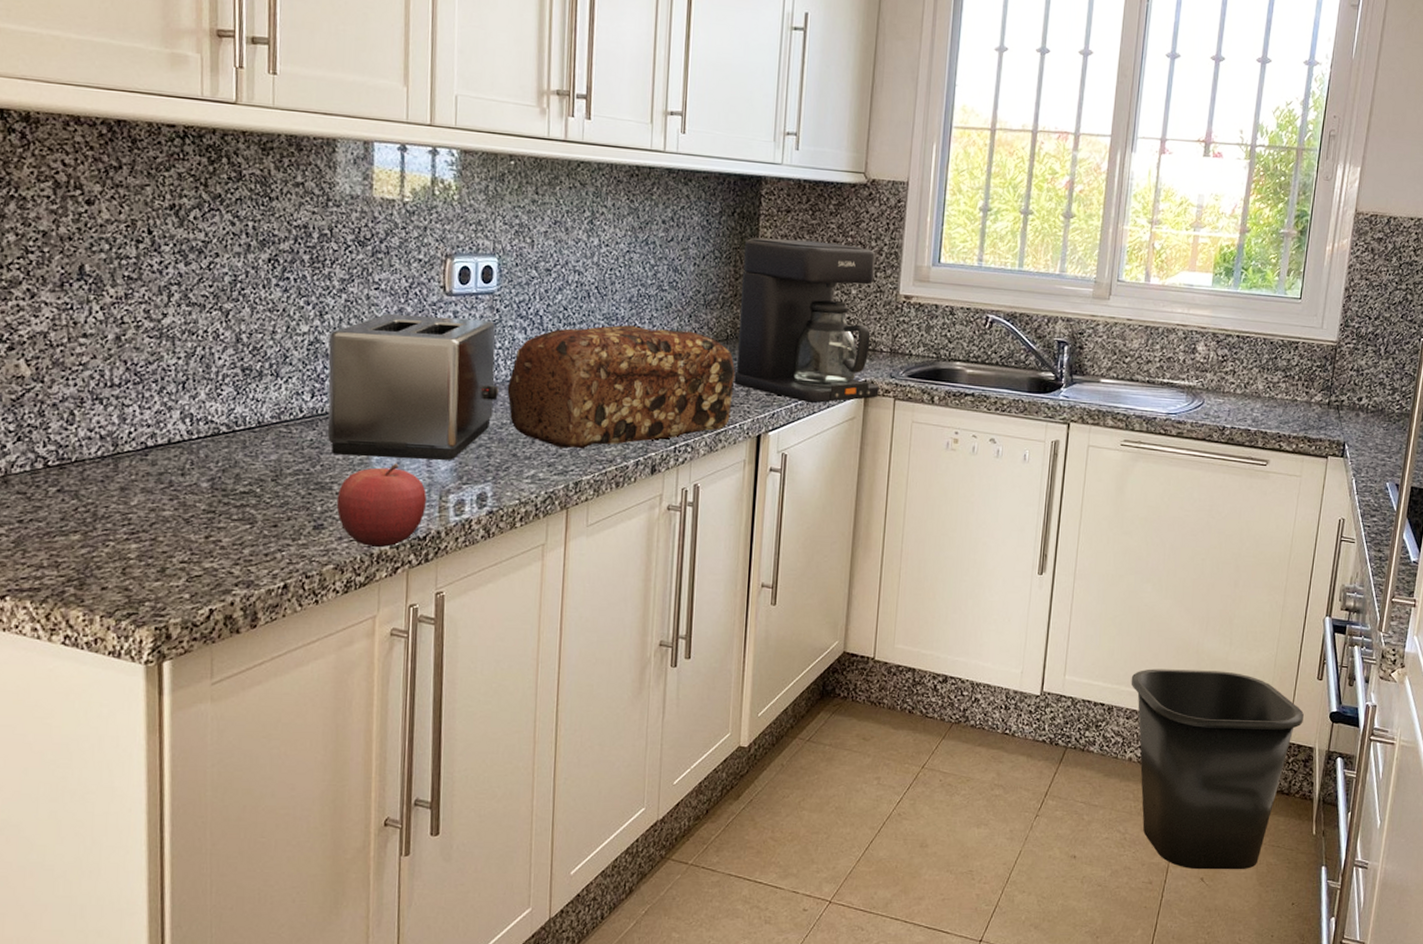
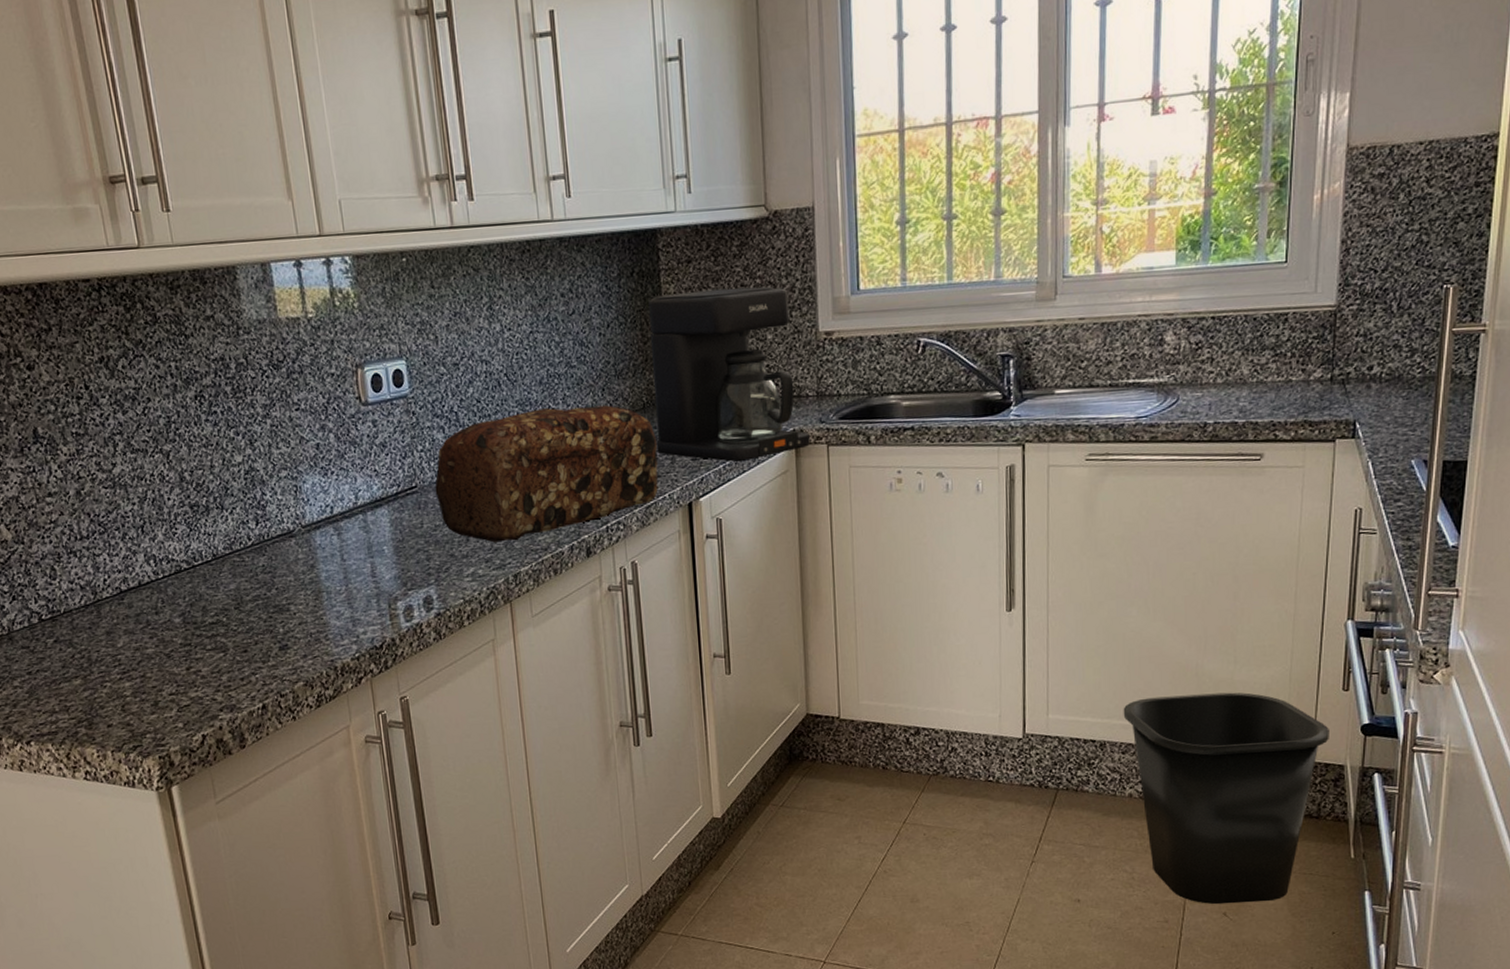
toaster: present [327,313,499,460] -> none [262,424,428,576]
fruit: present [336,463,427,548] -> none [295,577,378,661]

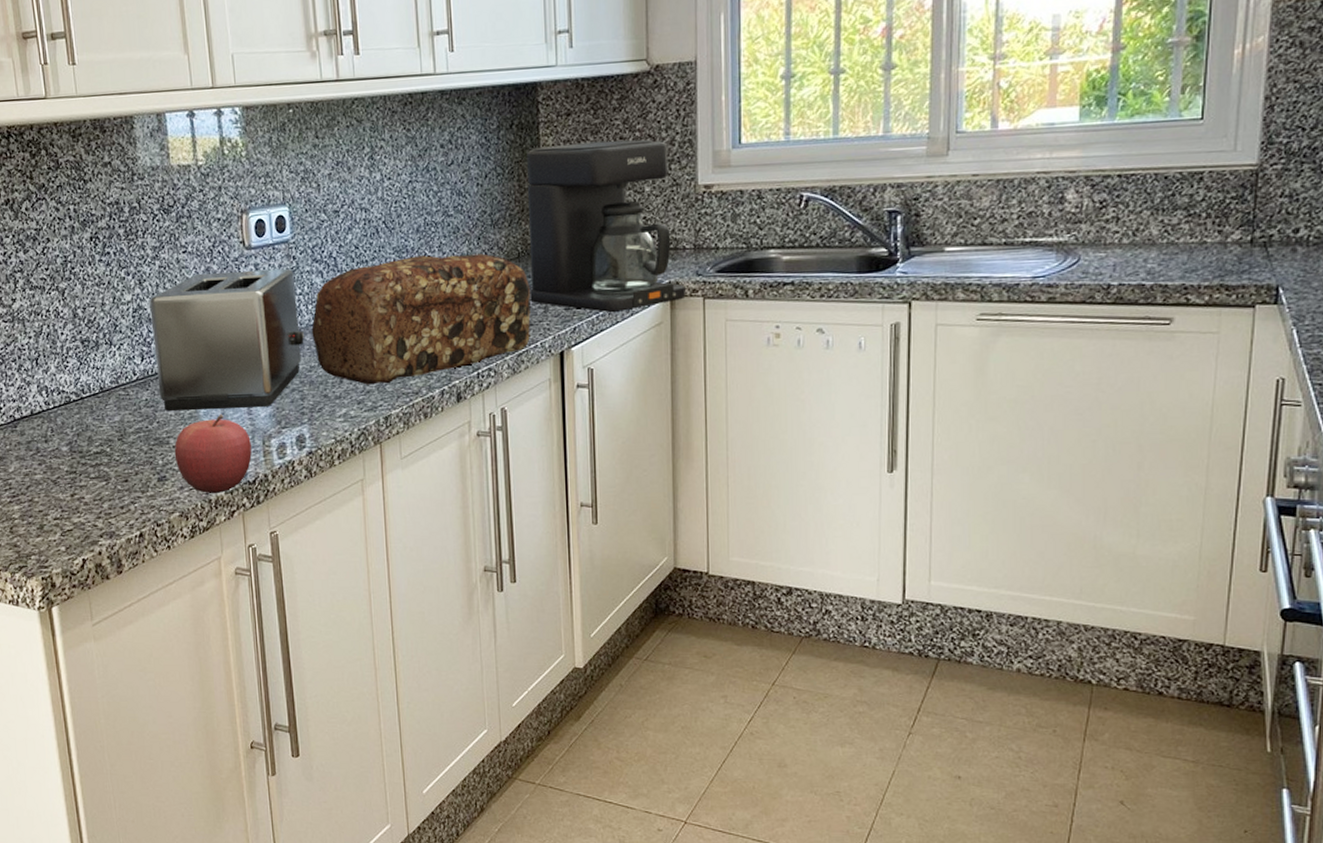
toaster: none [262,424,428,576] -> present [149,268,304,411]
fruit: none [295,577,378,661] -> present [174,414,252,494]
waste bin: present [1123,692,1329,905] -> none [1012,567,1244,793]

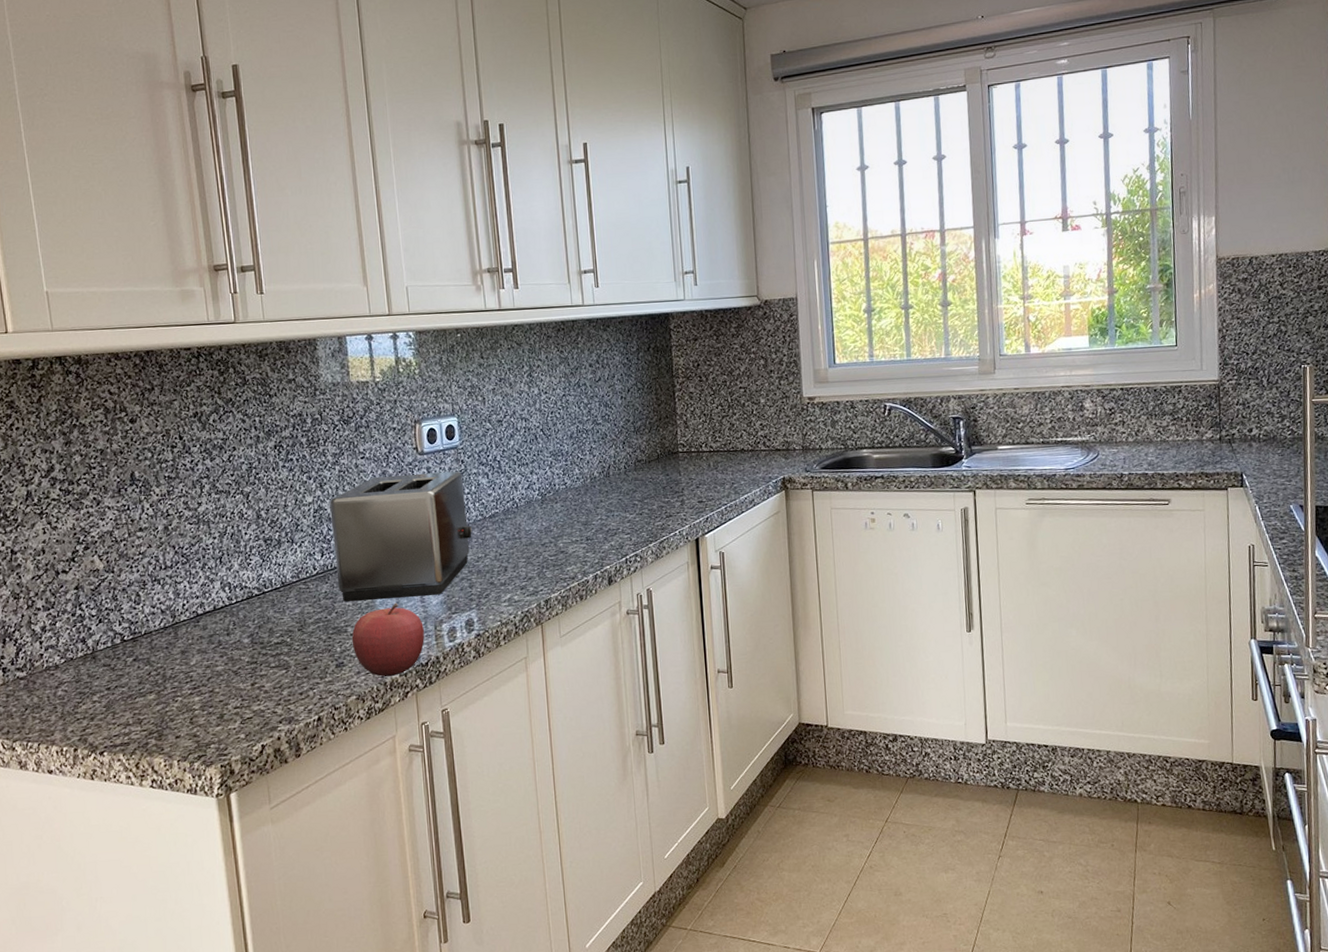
bread loaf: present [311,253,531,385] -> none [478,456,670,572]
coffee maker: present [527,139,686,313] -> none [662,360,798,505]

